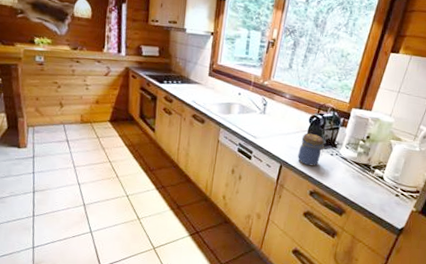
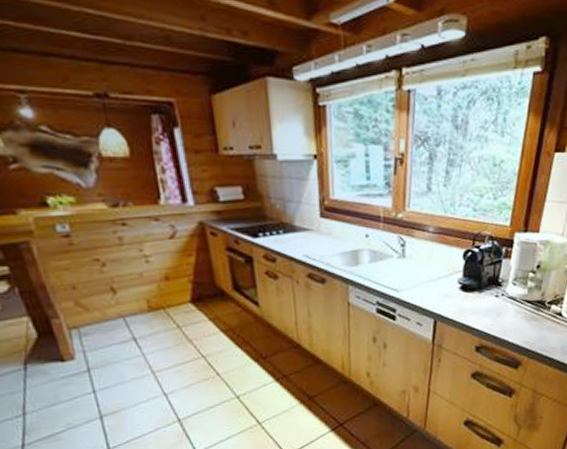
jar: present [298,133,326,166] -> none [454,273,487,316]

